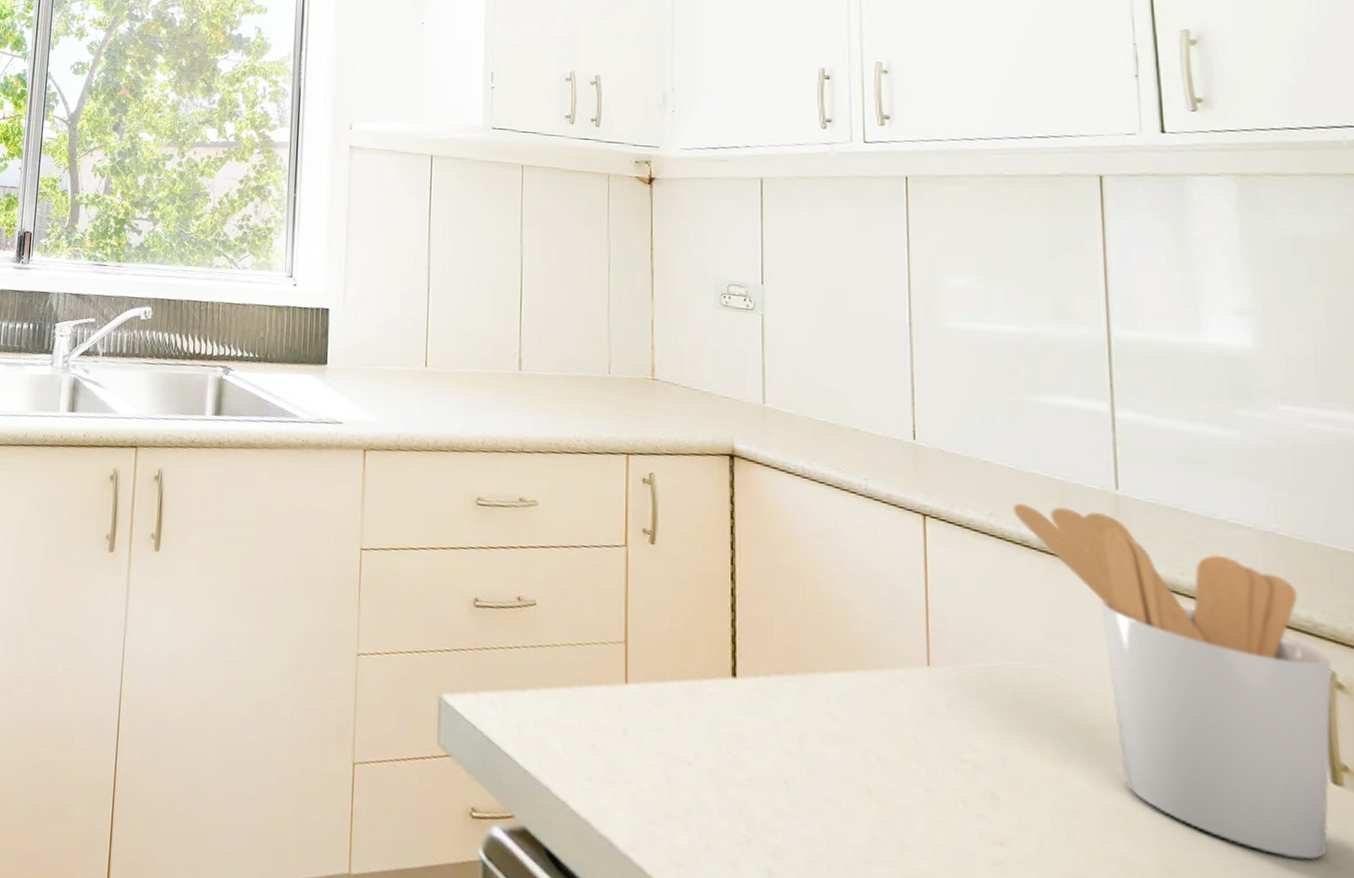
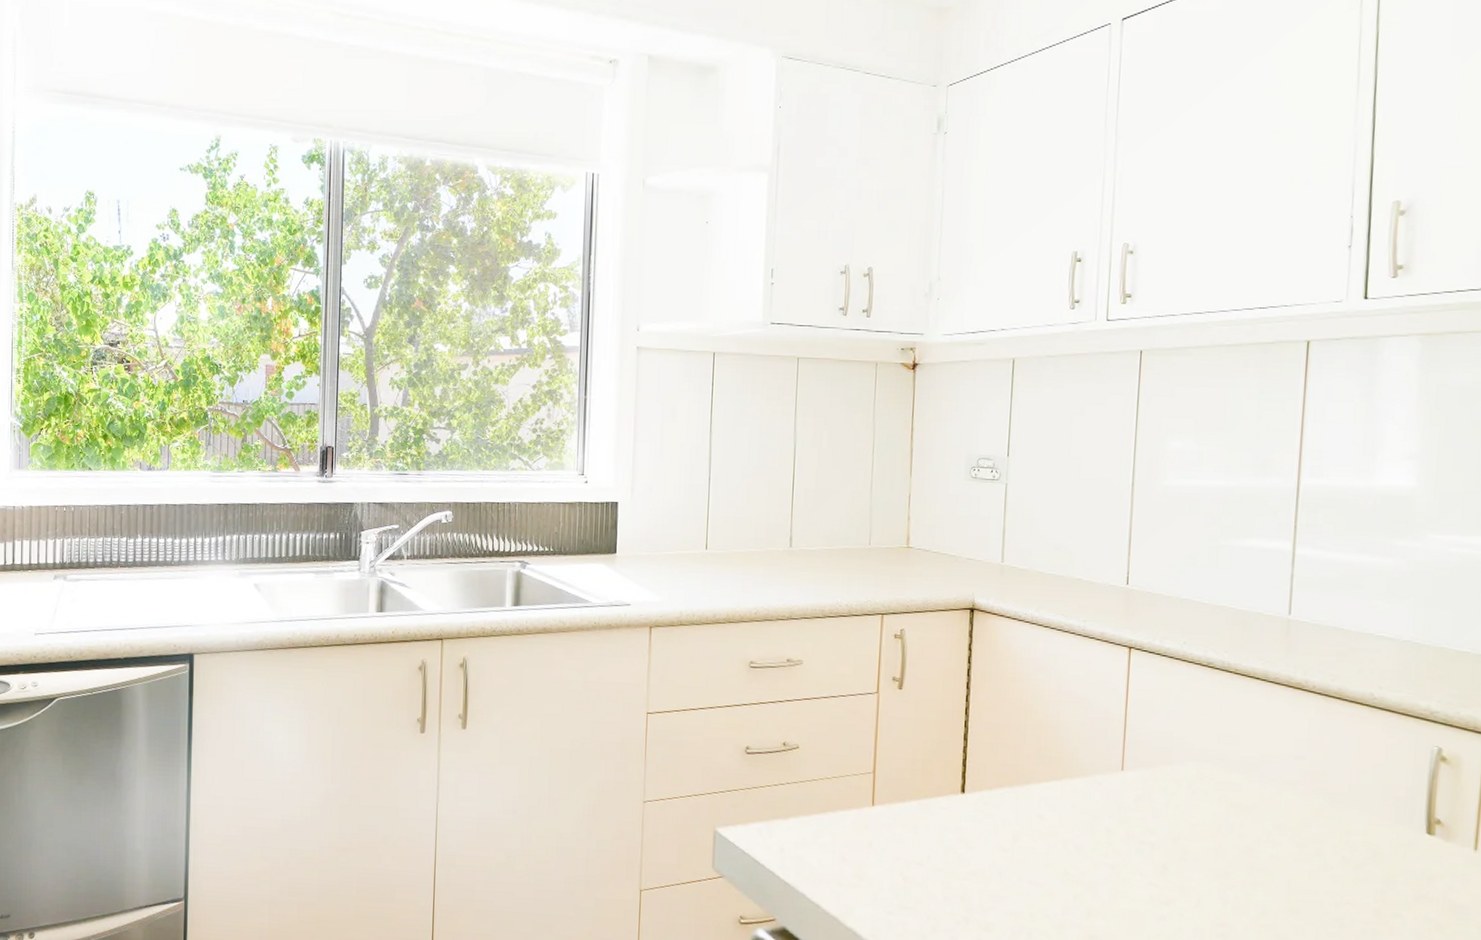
utensil holder: present [1013,503,1331,860] -> none [1203,632,1439,893]

